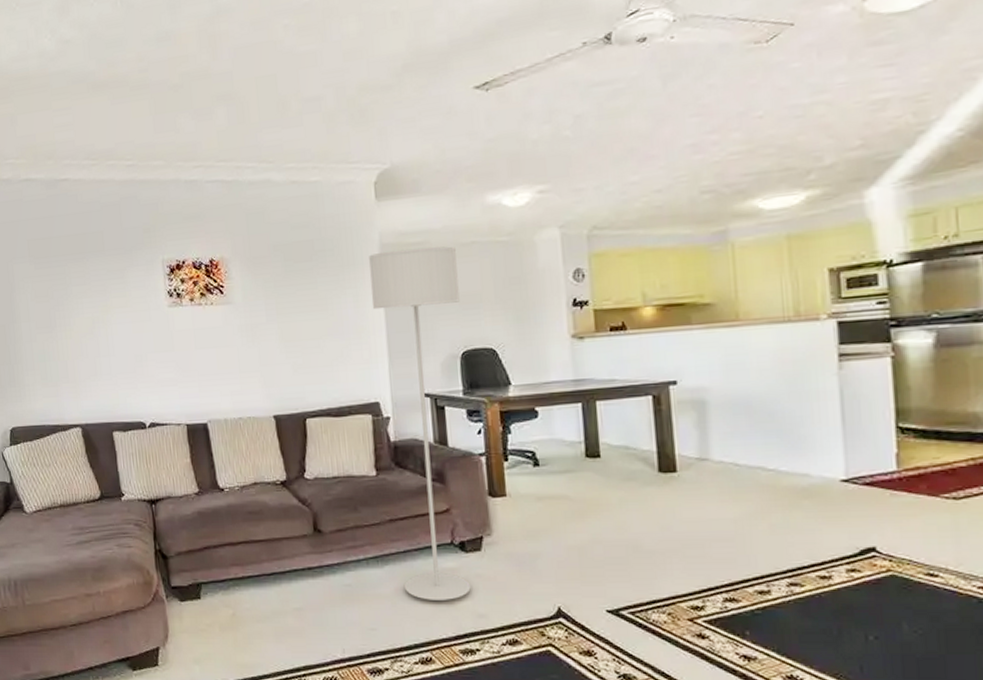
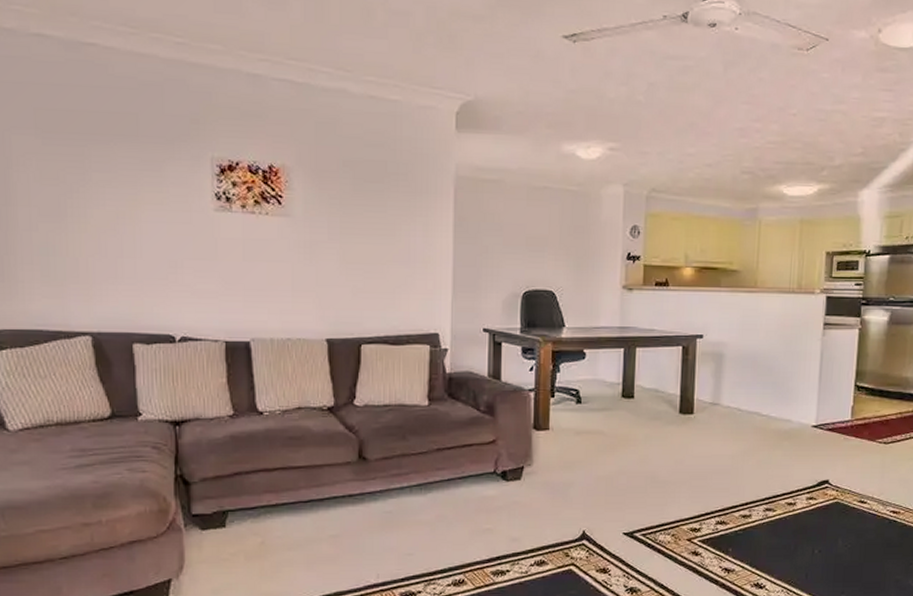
floor lamp: present [369,246,471,602] -> none [441,184,528,527]

